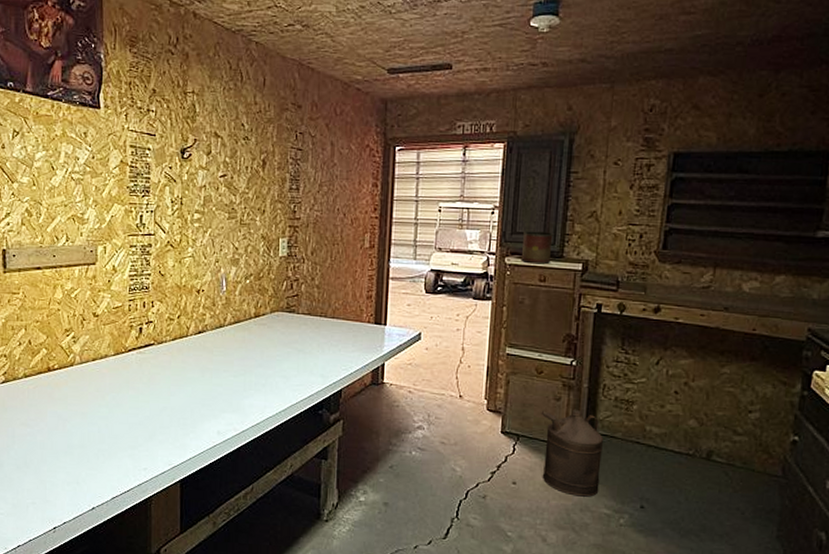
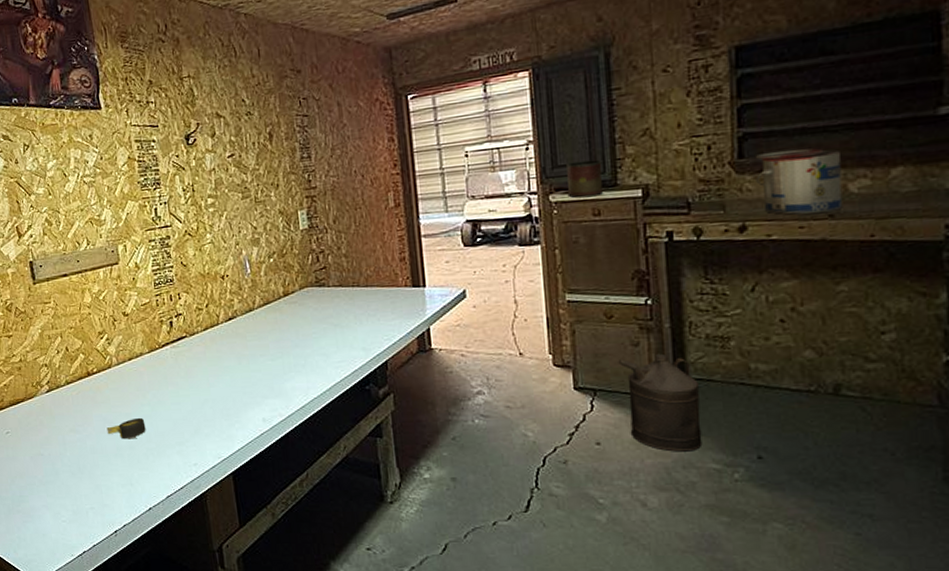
tape measure: none [60,418,100,439] -> present [106,417,146,440]
paint can: none [673,247,742,306] -> present [756,148,843,215]

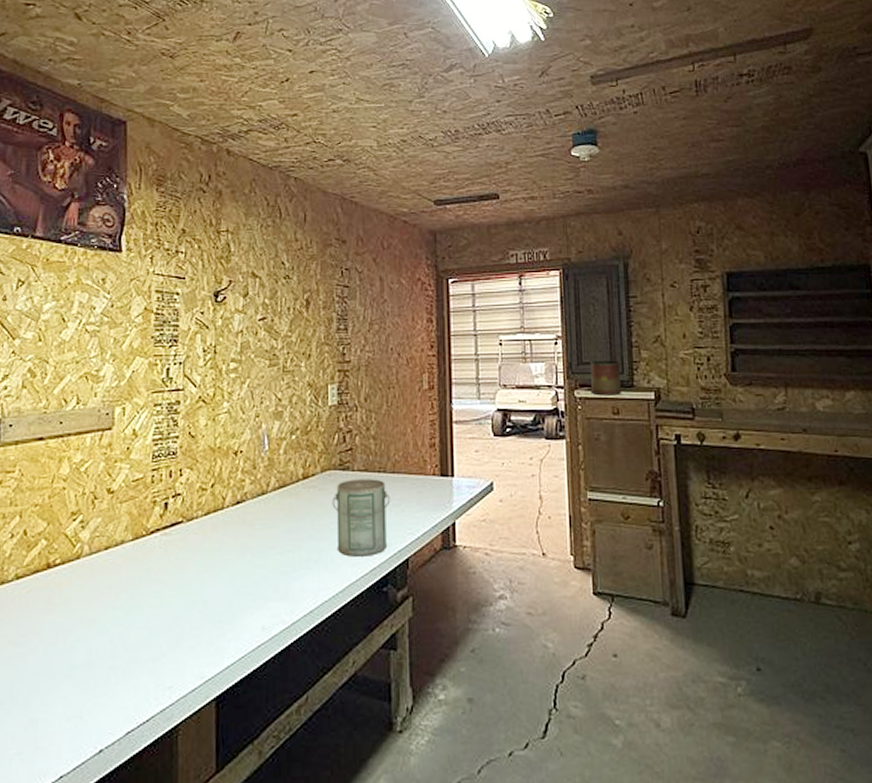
tape measure: present [106,417,146,440] -> none [59,624,113,655]
paint can: none [312,293,366,361] -> present [332,479,391,557]
fuel can: present [618,354,703,452] -> none [633,558,709,664]
paint can: present [756,148,843,215] -> none [745,367,813,428]

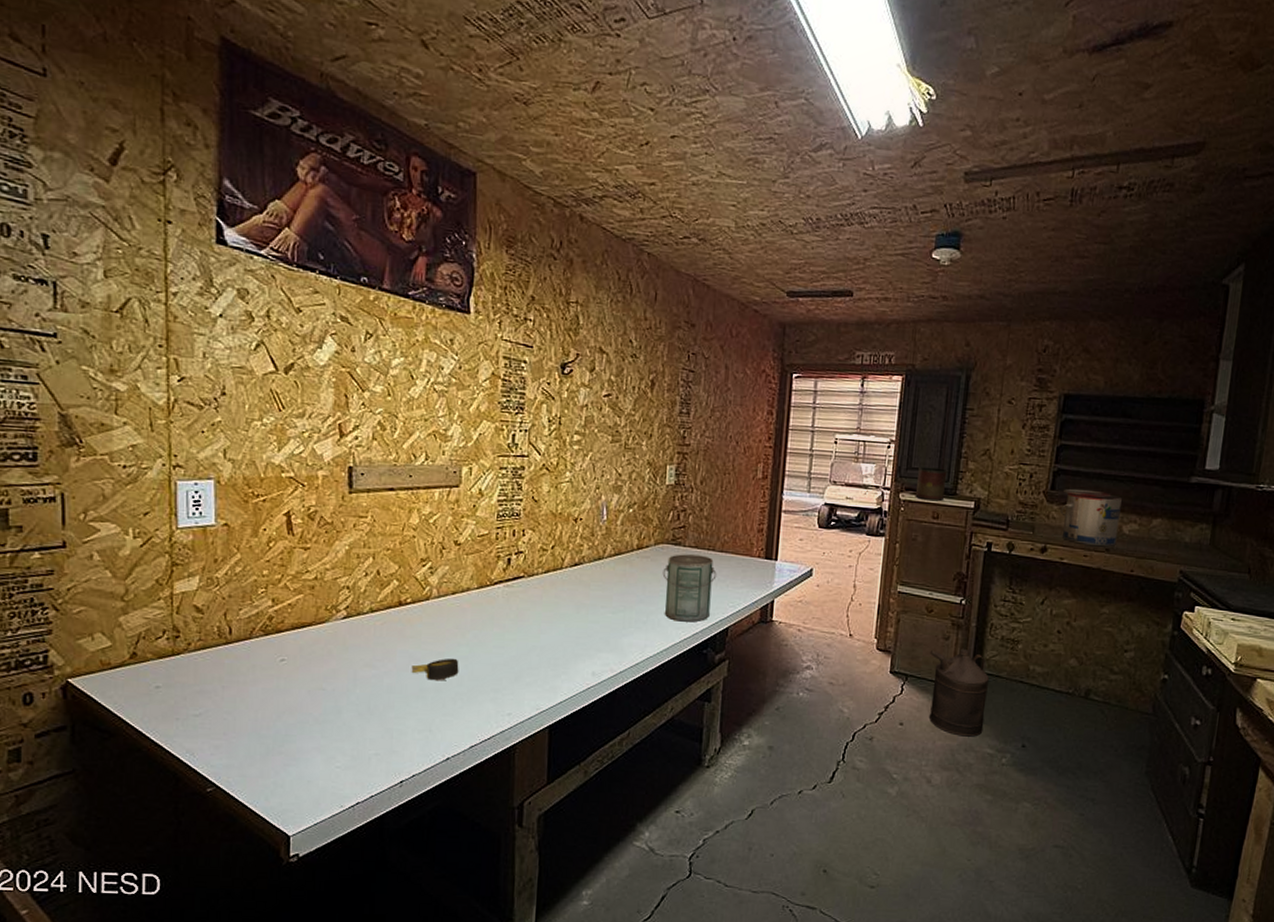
tape measure: none [59,624,113,655] -> present [411,658,459,681]
fuel can: none [633,558,709,664] -> present [929,649,990,737]
paint can: none [745,367,813,428] -> present [1060,488,1123,547]

